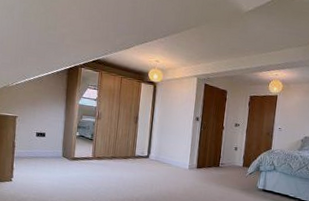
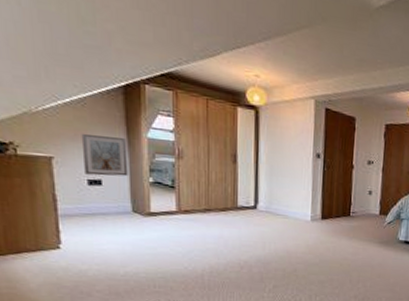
picture frame: none [35,100,65,131] -> present [81,133,128,177]

